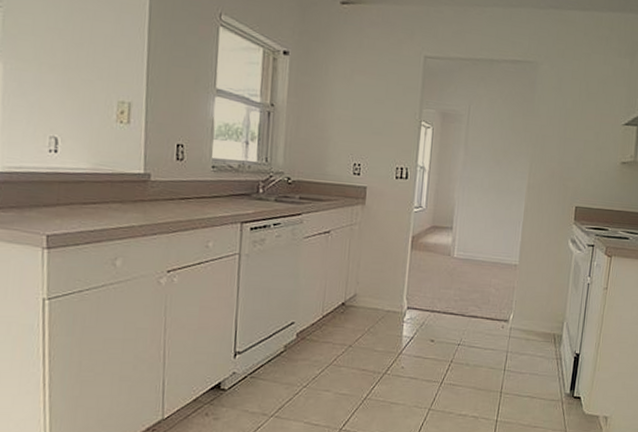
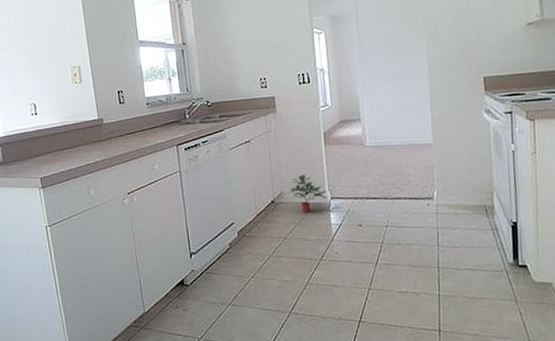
potted plant: none [365,278,406,321] -> present [290,174,328,213]

